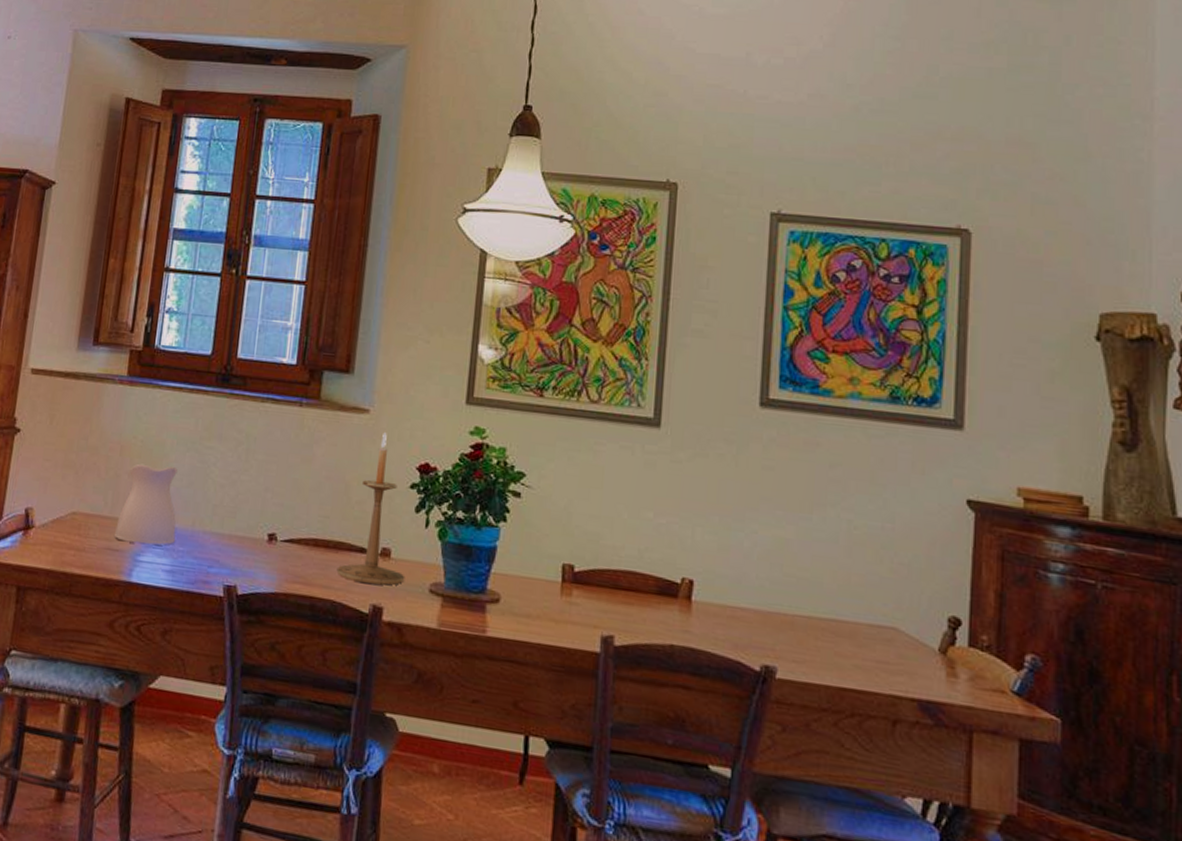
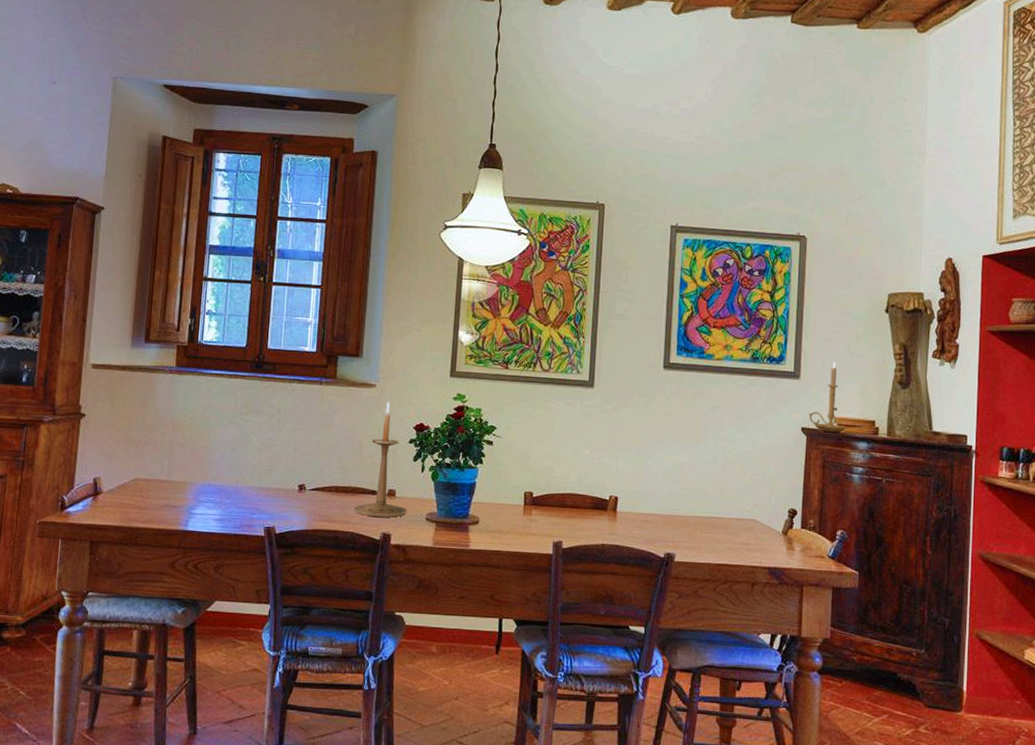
pitcher: present [113,463,178,546] -> none [171,436,224,501]
candle holder: none [977,408,1038,512] -> present [808,362,847,433]

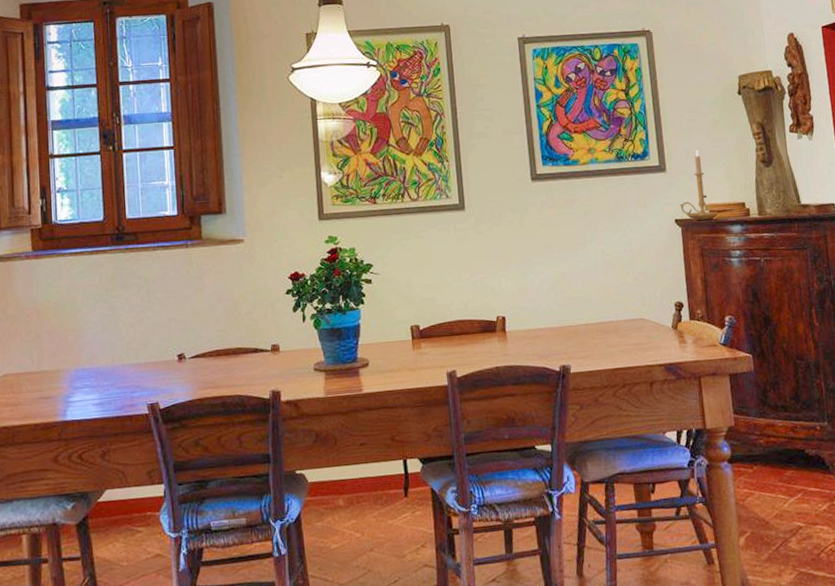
candlestick: present [354,402,407,518] -> none [238,255,294,376]

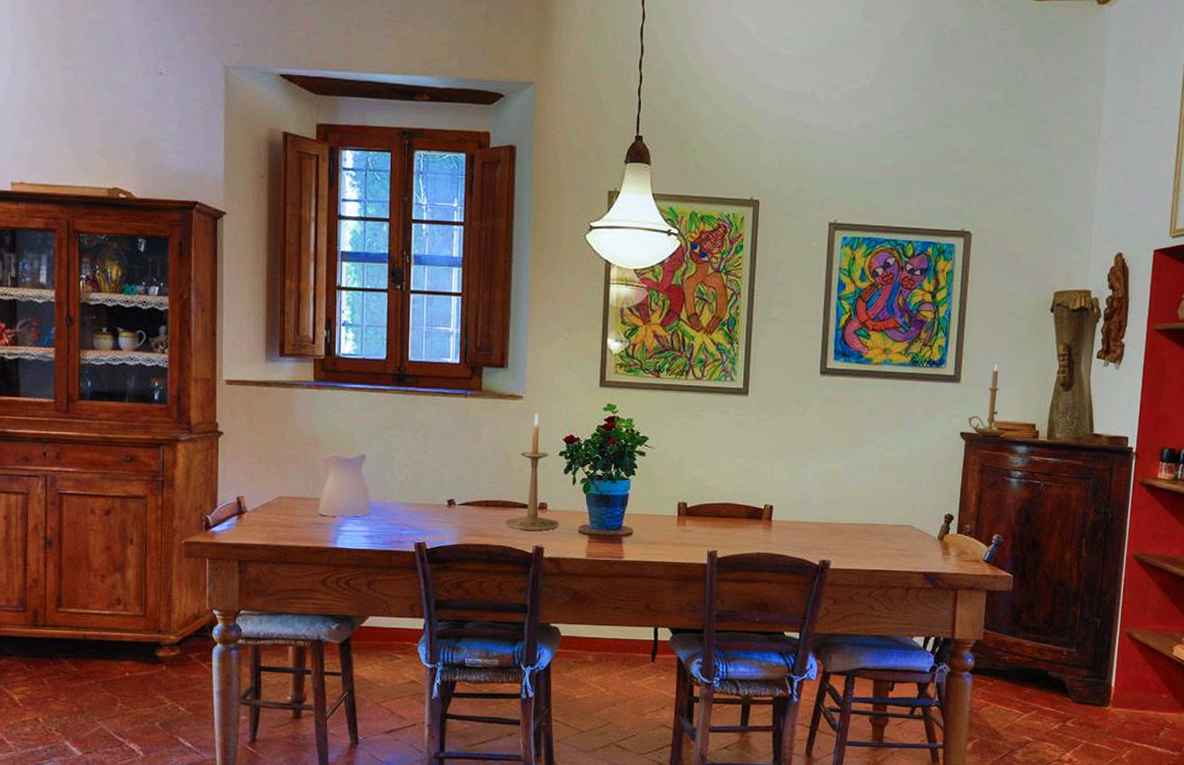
pitcher: none [44,318,100,389] -> present [317,453,371,518]
candlestick: none [238,255,294,376] -> present [505,413,559,531]

